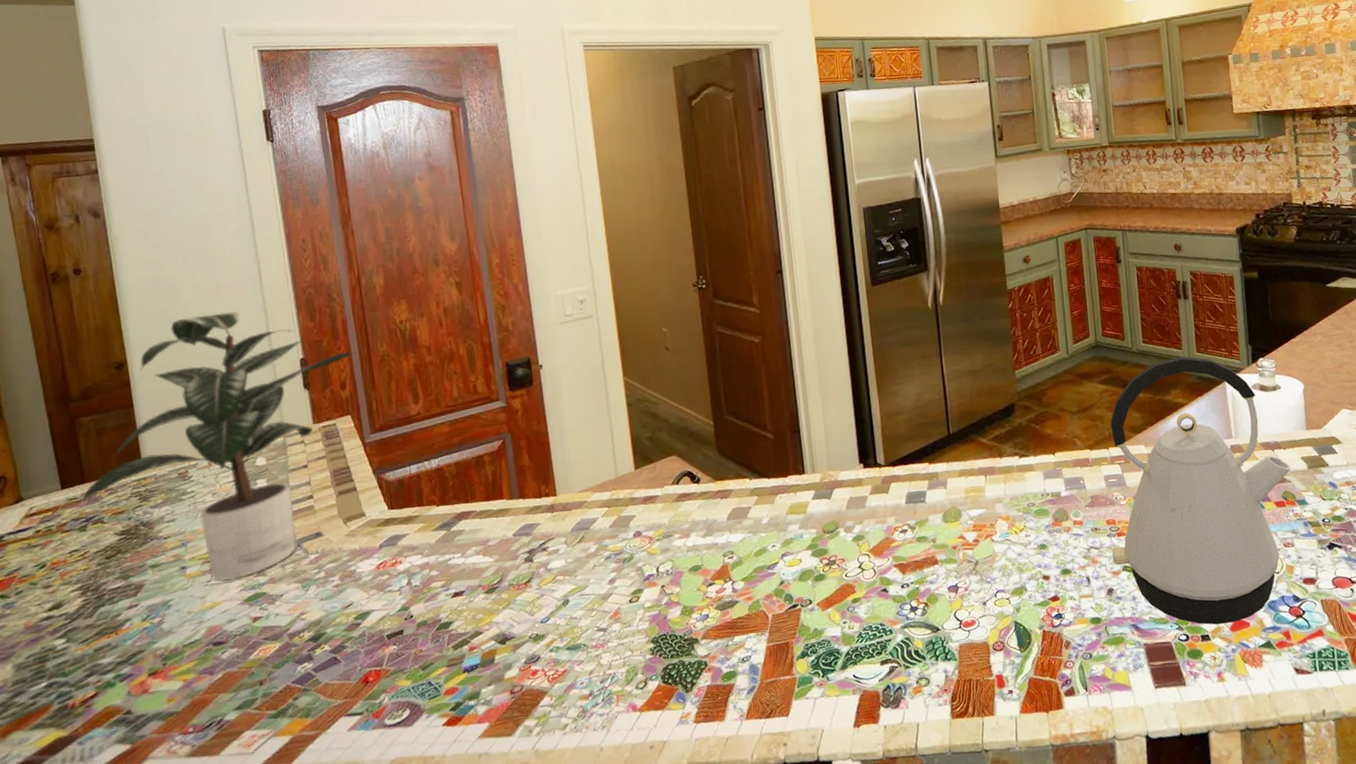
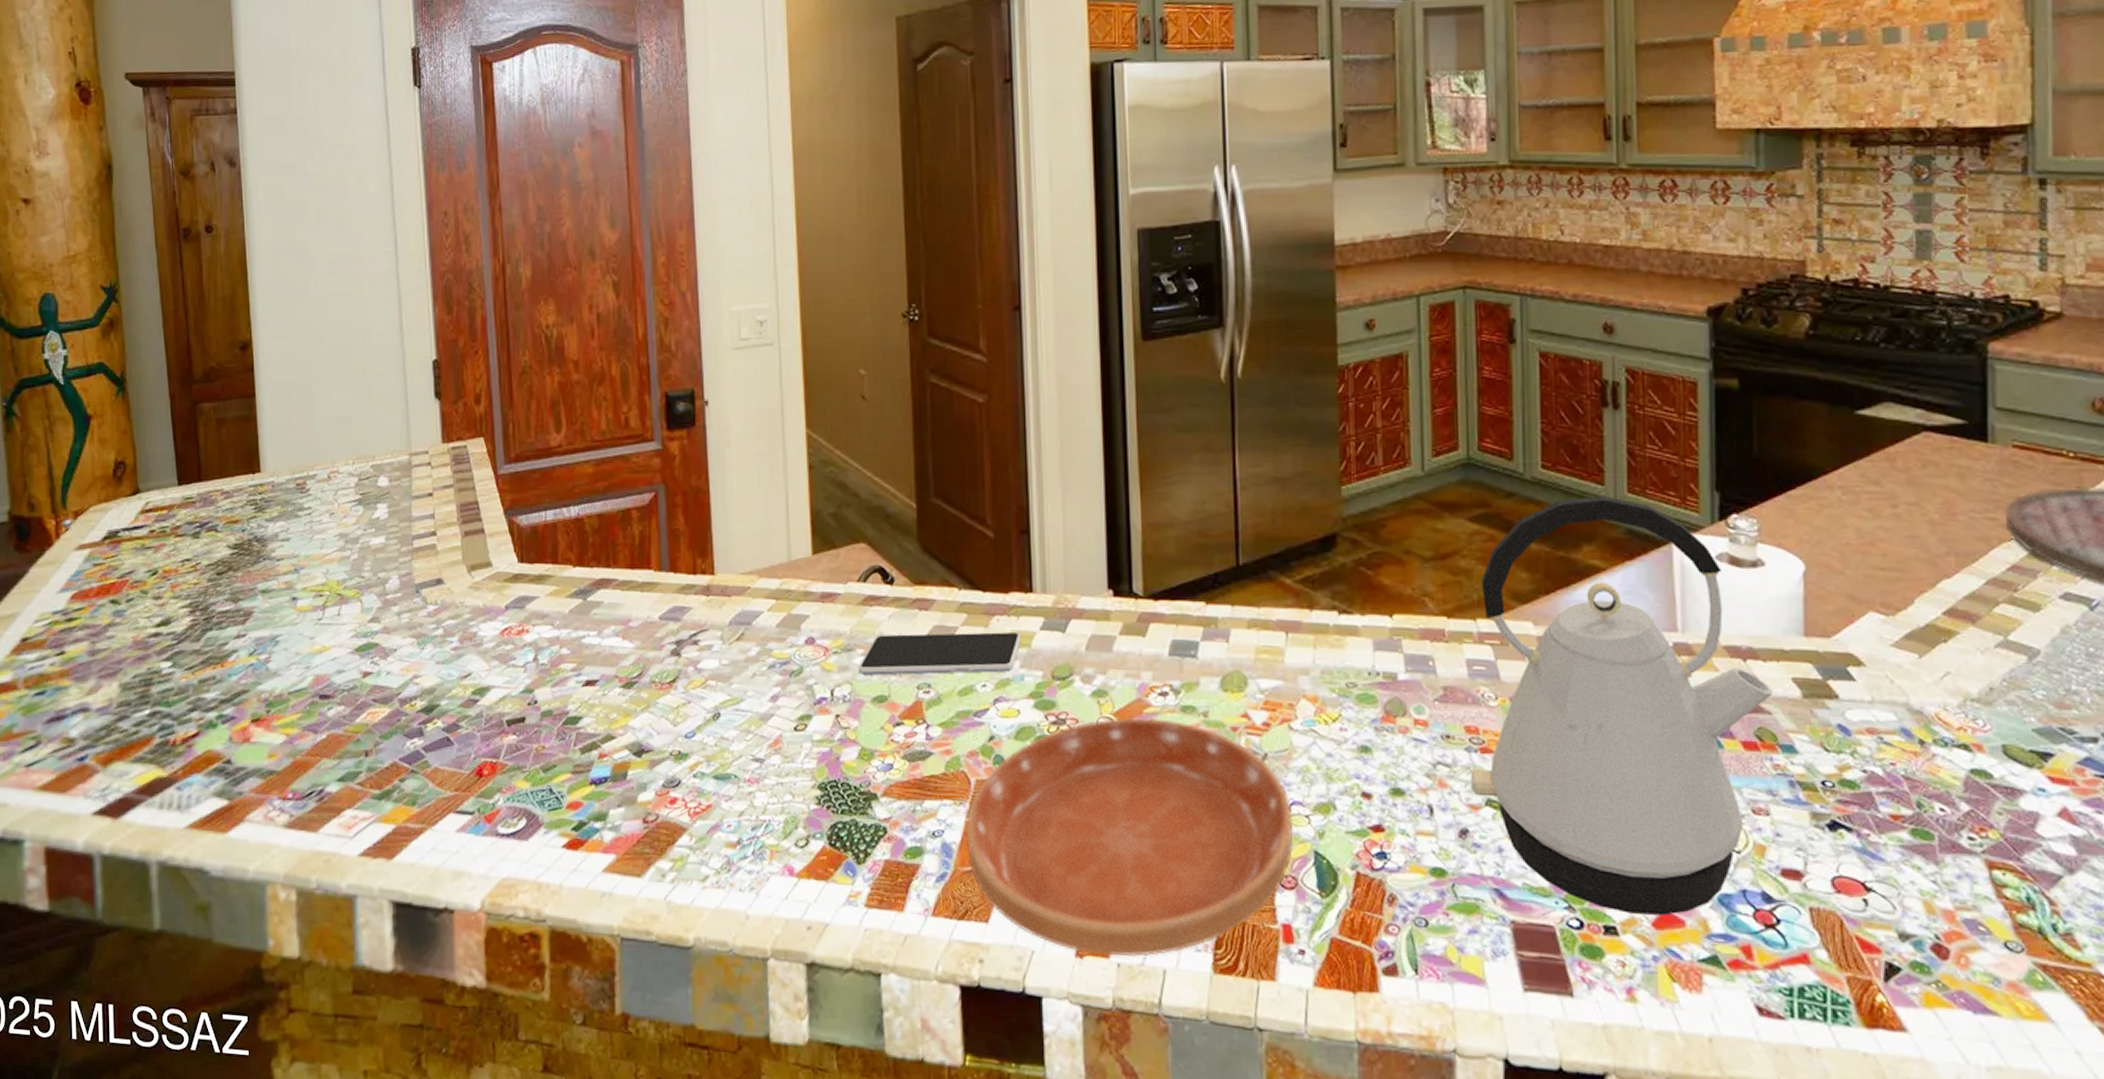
potted plant: present [80,311,357,582] -> none [195,292,496,622]
smartphone: none [676,504,799,553] -> present [858,632,1021,675]
saucer: none [767,548,1000,724] -> present [966,717,1294,958]

